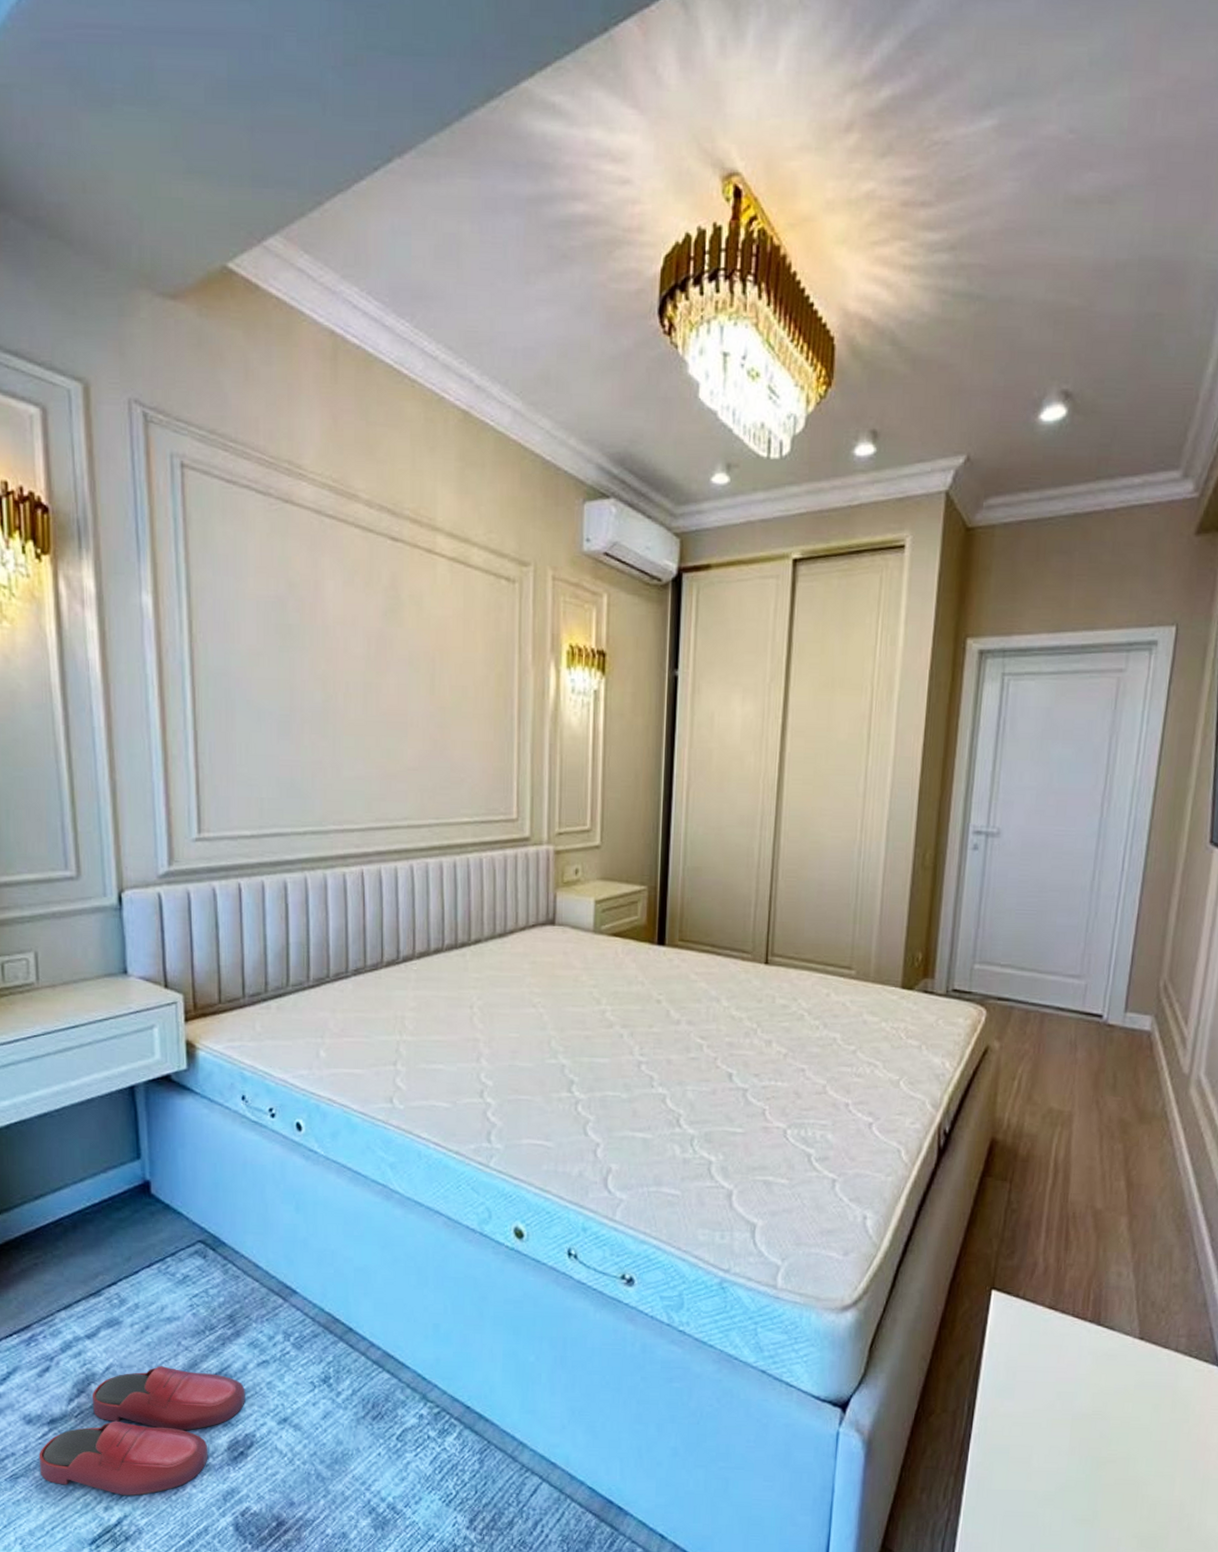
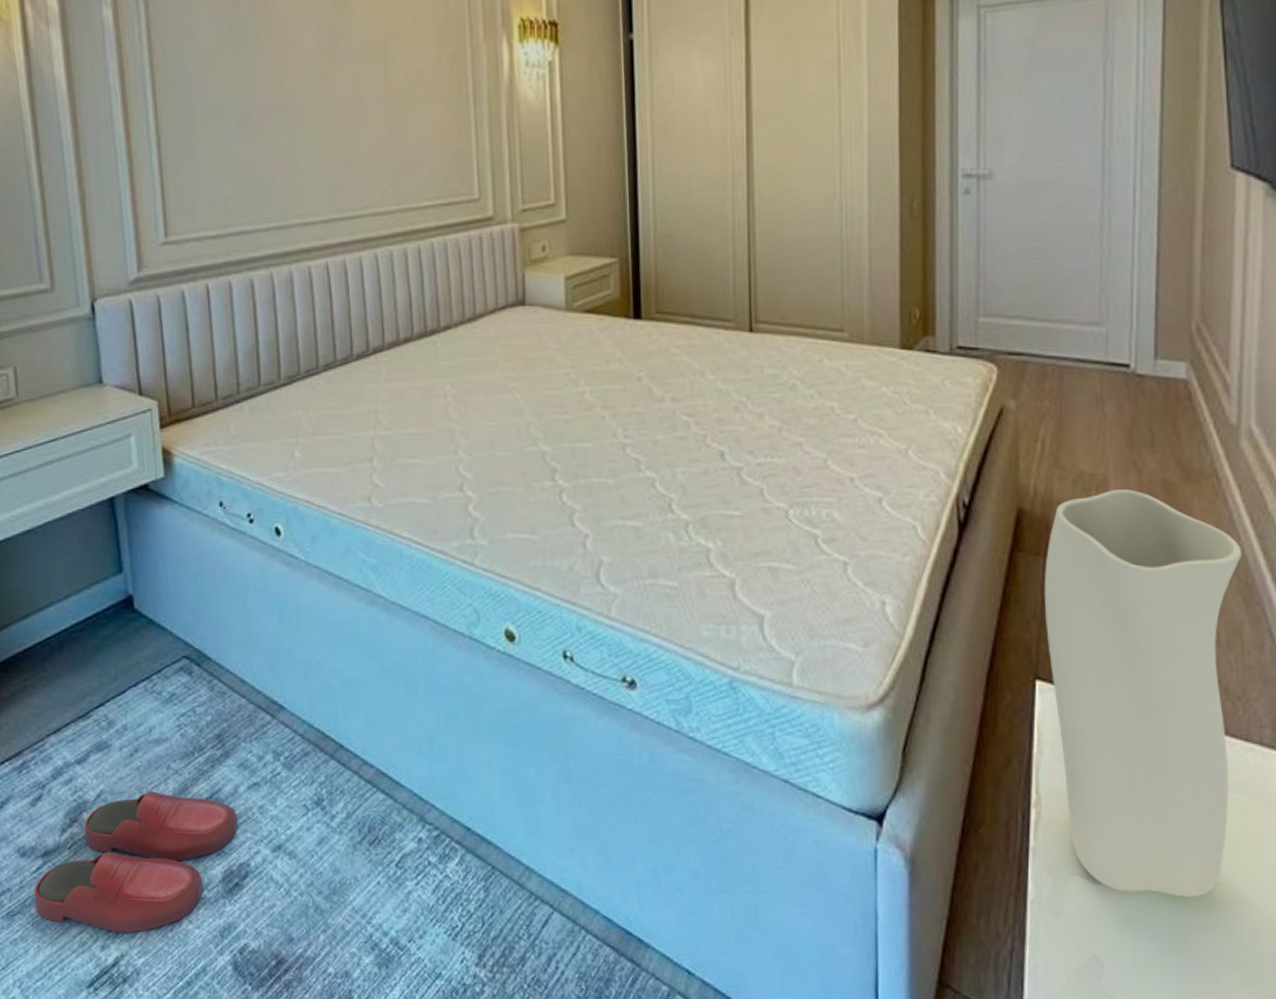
vase: none [1005,1126,1180,1478] -> present [1044,489,1242,897]

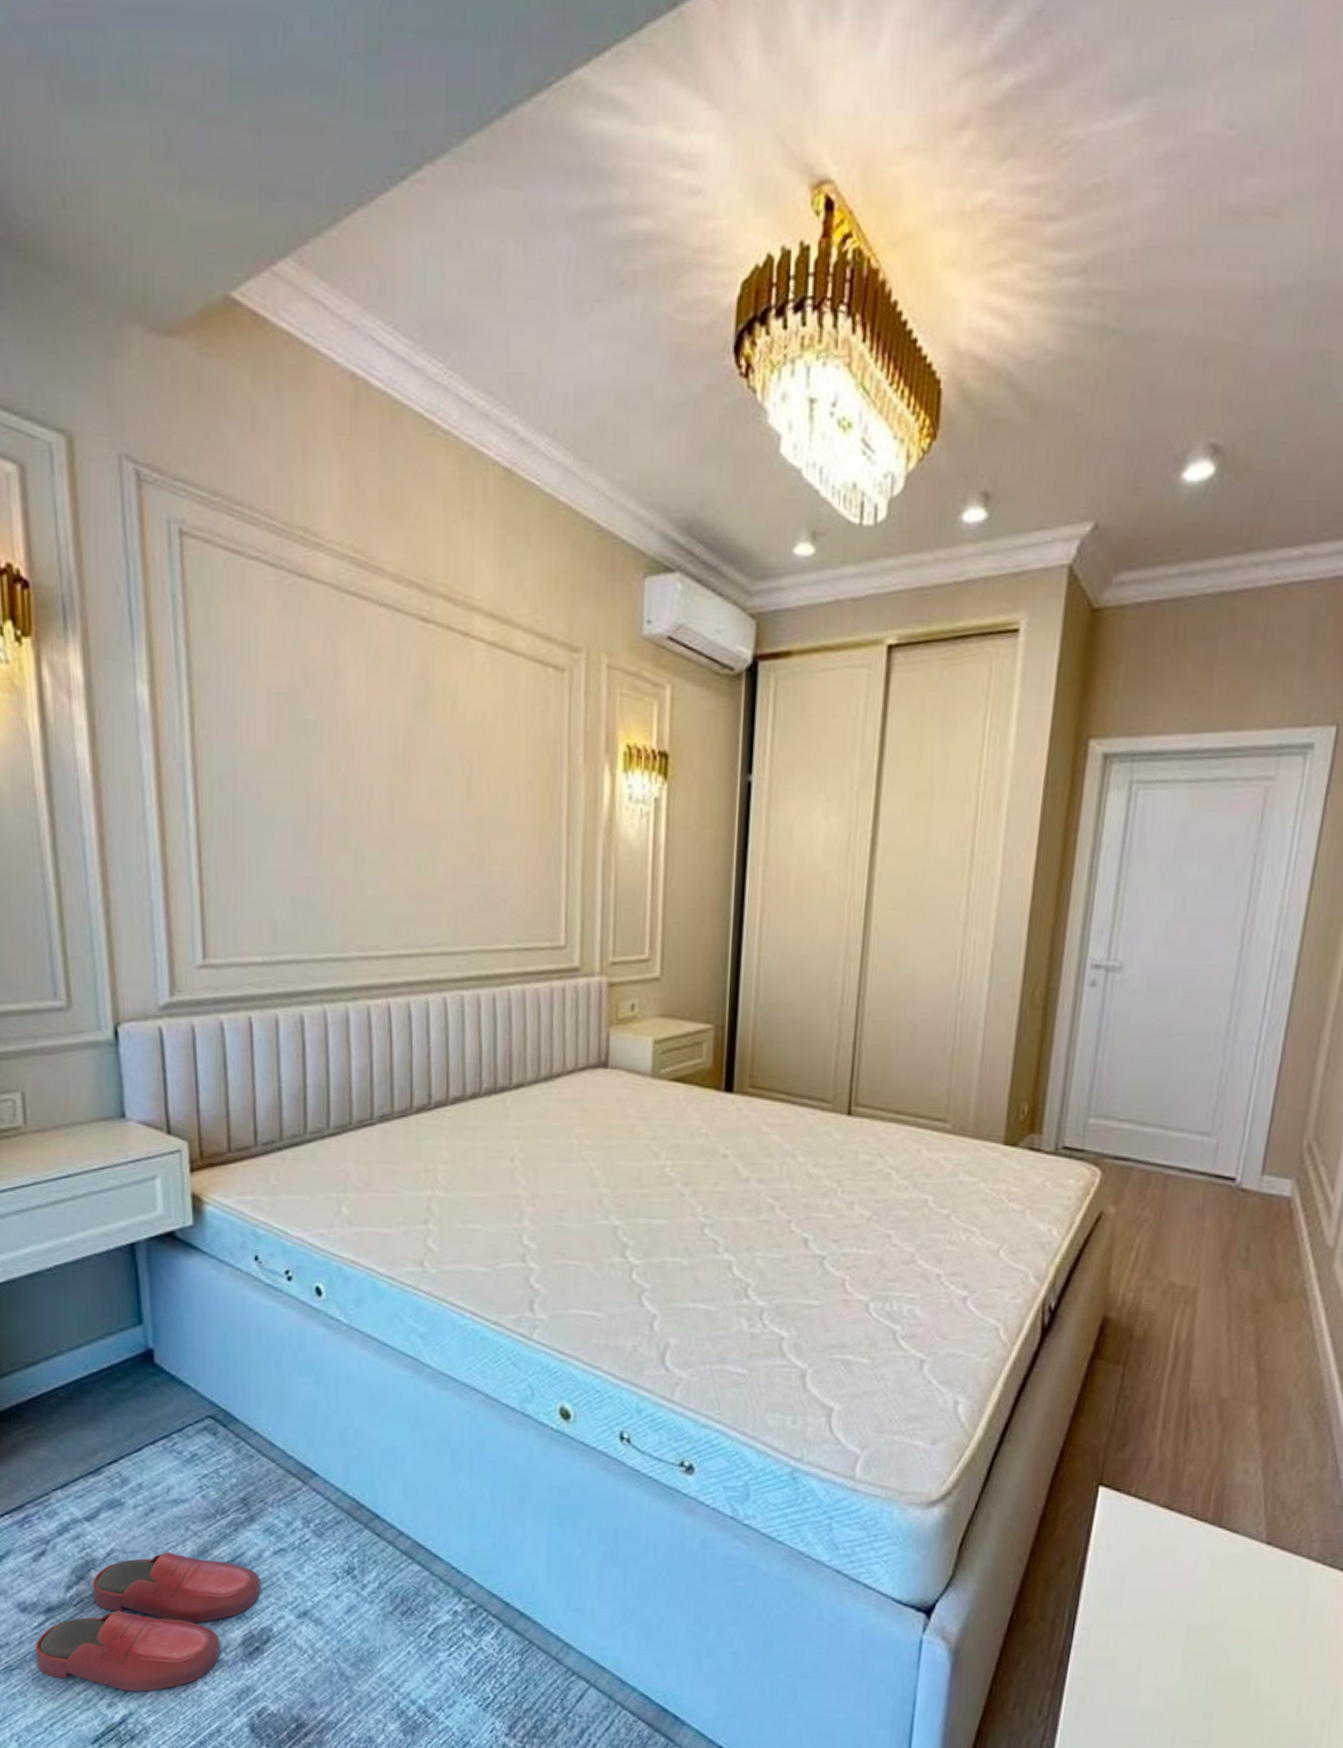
vase: present [1044,489,1242,897] -> none [1113,1303,1319,1697]

